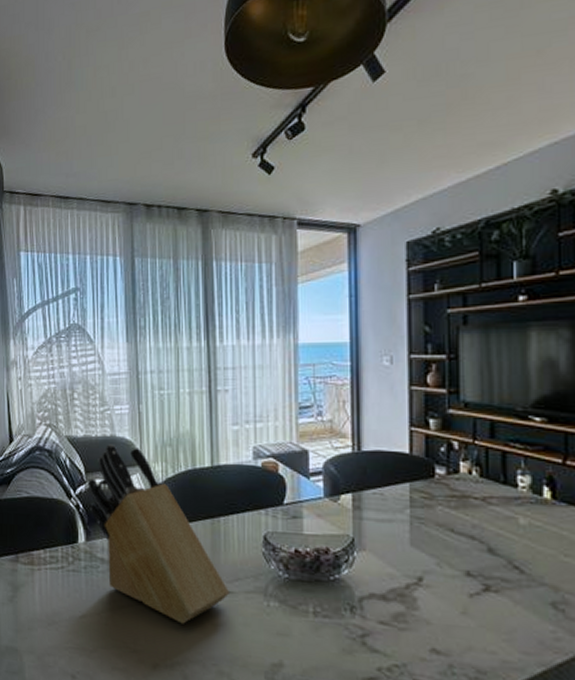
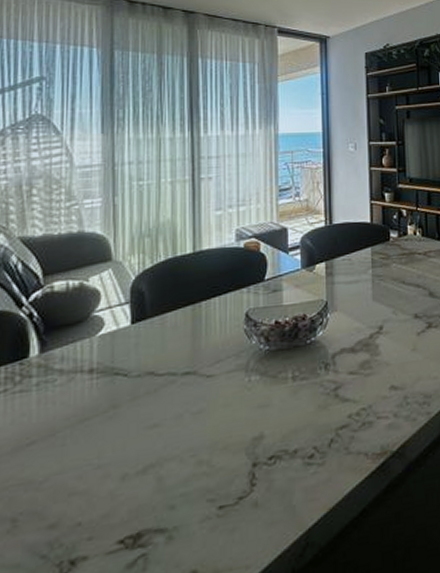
knife block: present [87,444,231,624] -> none [45,241,211,422]

